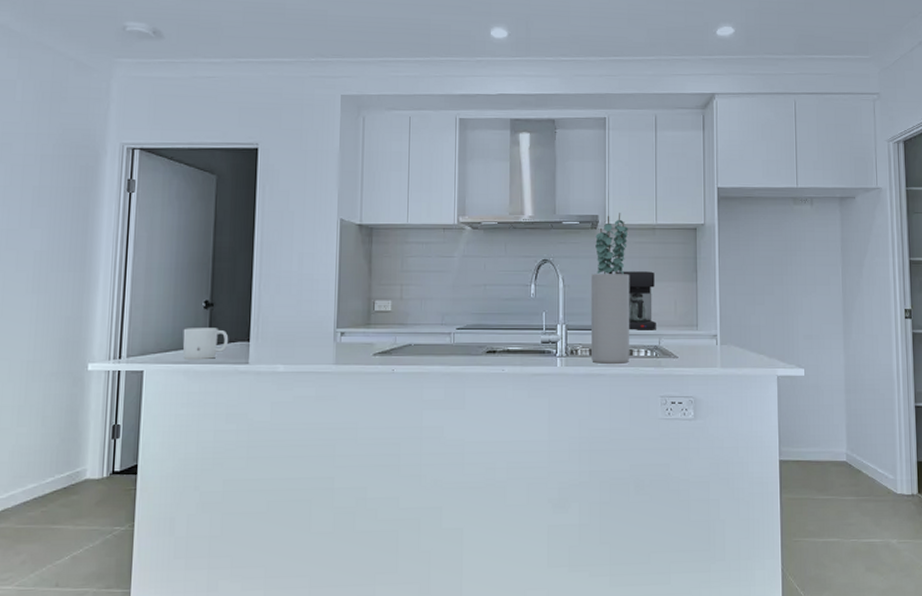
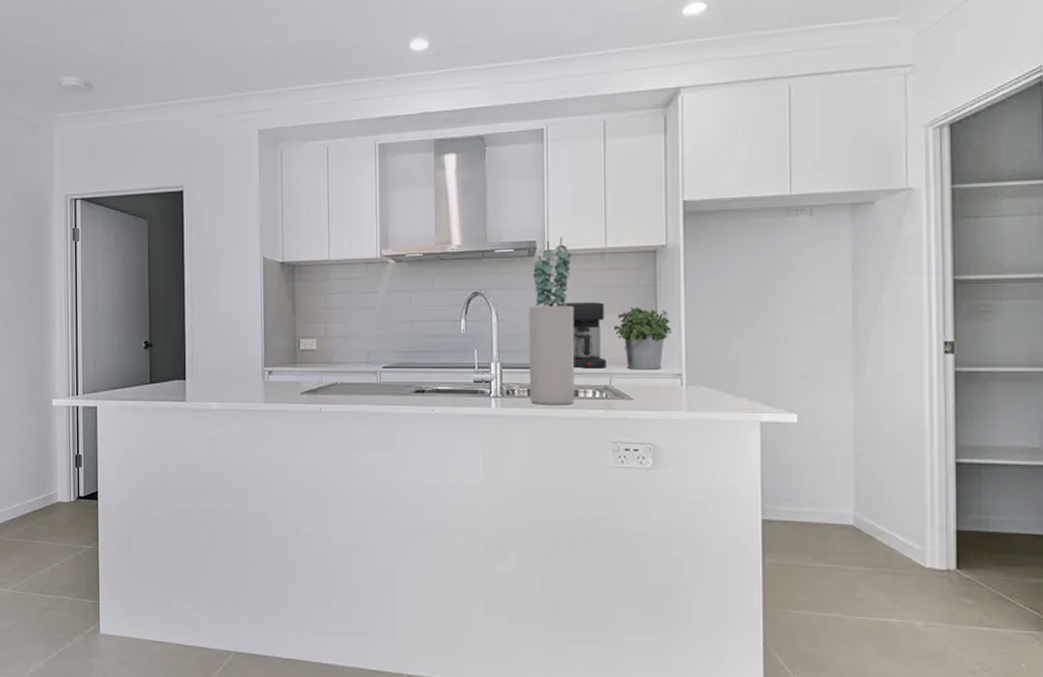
mug: present [182,328,229,360] -> none [128,367,167,397]
potted plant: none [662,276,708,331] -> present [613,307,671,370]

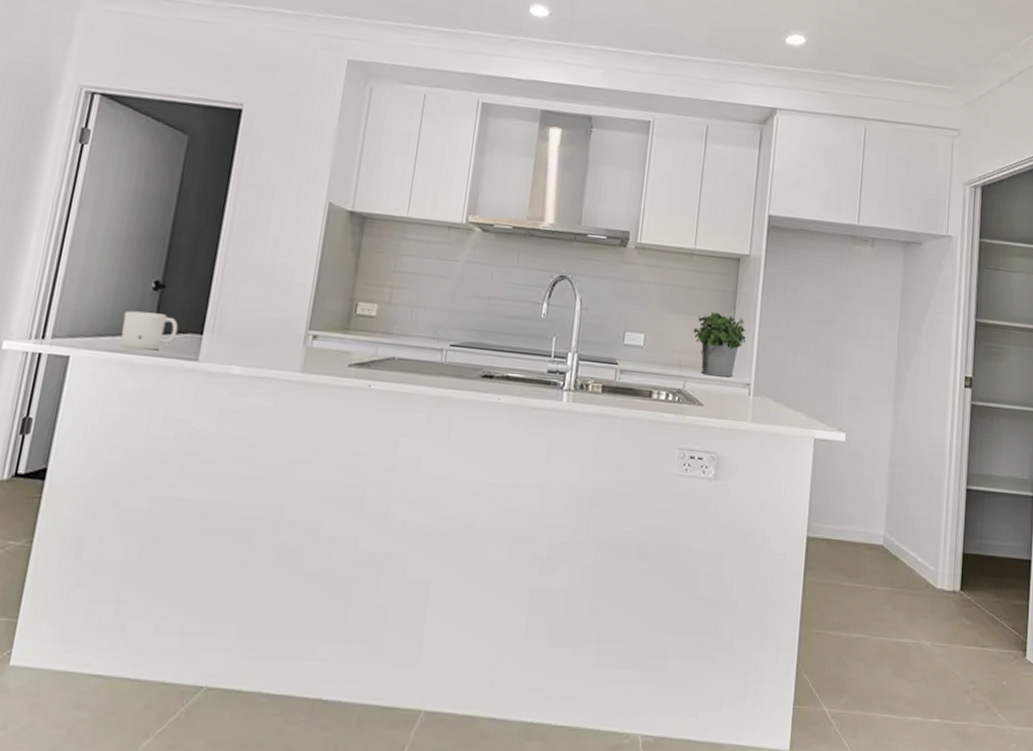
mug: none [128,367,167,397] -> present [120,310,179,351]
vase: present [528,237,575,407] -> none [603,231,663,408]
coffee maker: present [558,302,606,369] -> none [643,298,687,371]

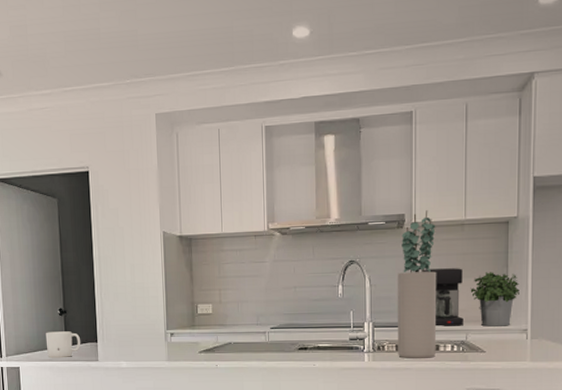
vase: none [603,231,663,408] -> present [397,210,437,360]
coffee maker: none [643,298,687,371] -> present [423,268,463,327]

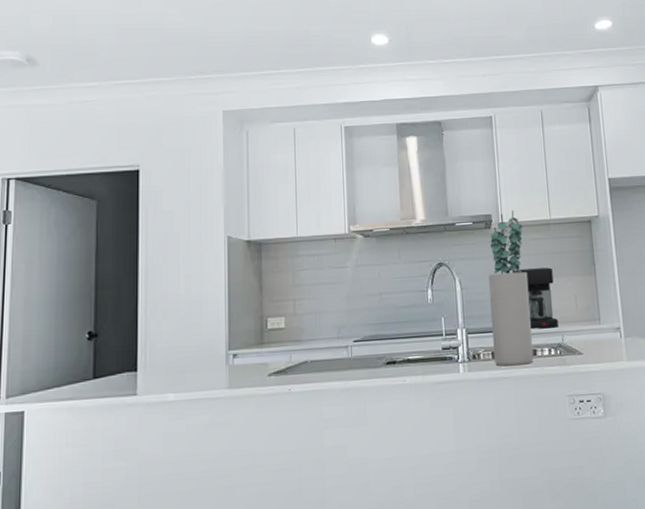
mug: present [45,331,81,358] -> none [65,359,115,397]
potted plant: present [470,272,520,327] -> none [561,270,609,327]

